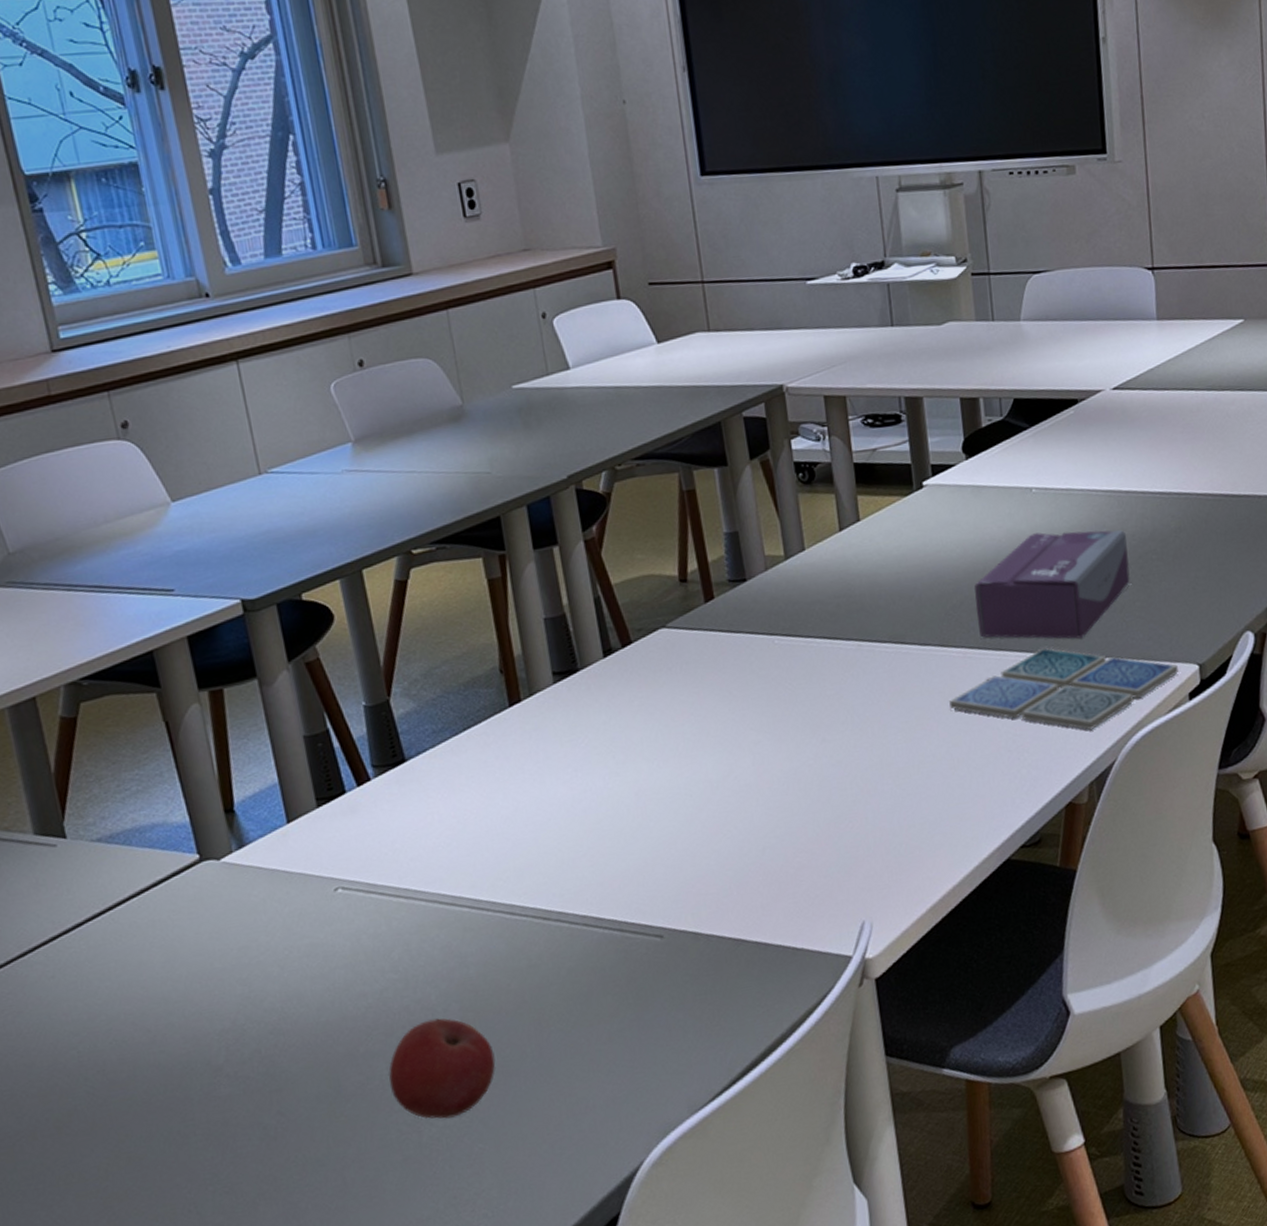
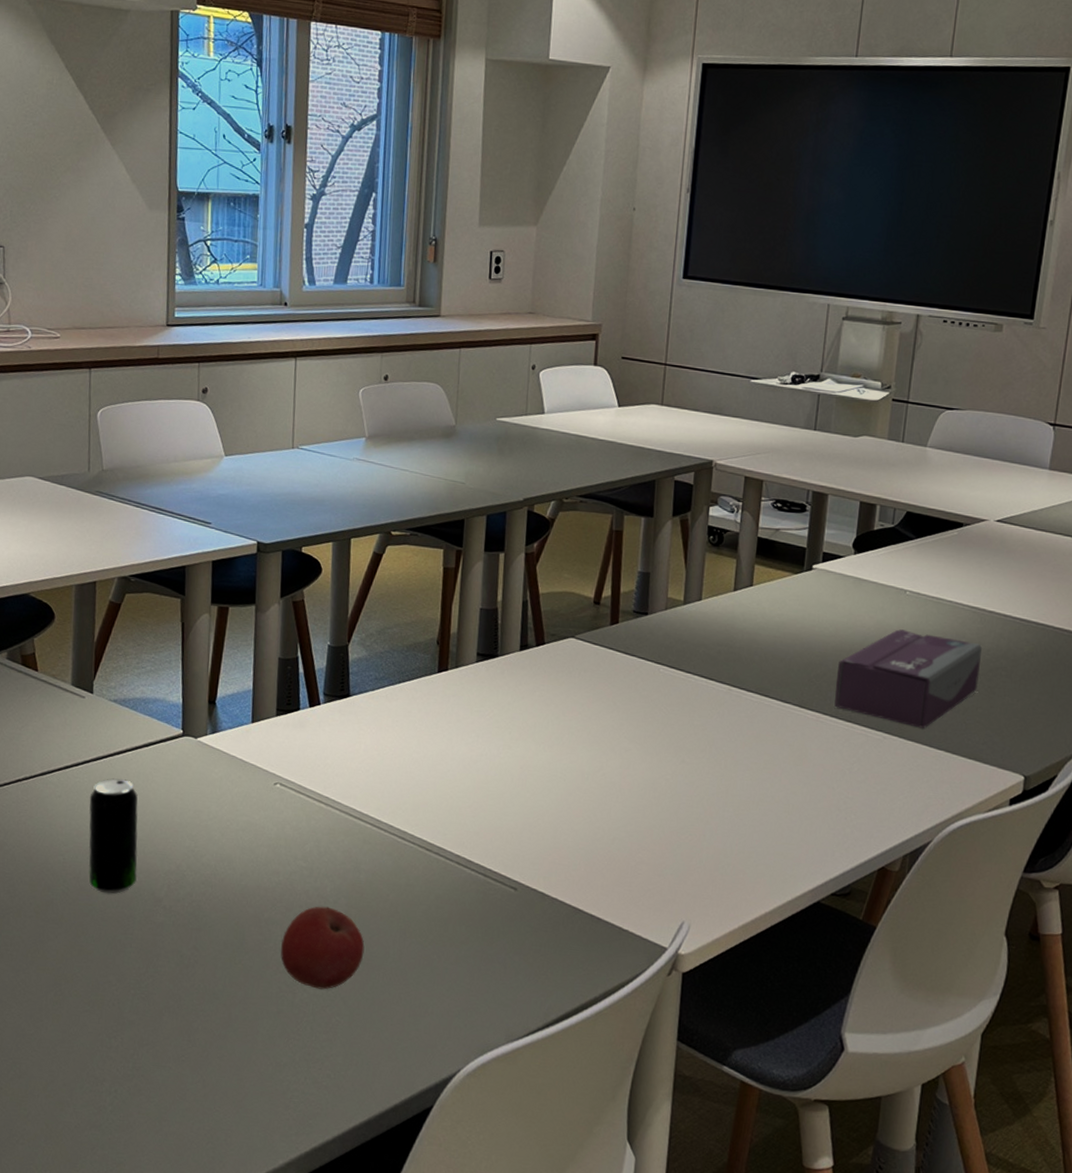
beverage can: none [93,933,183,1080] -> present [88,778,138,894]
drink coaster: present [949,648,1178,730] -> none [795,728,1005,809]

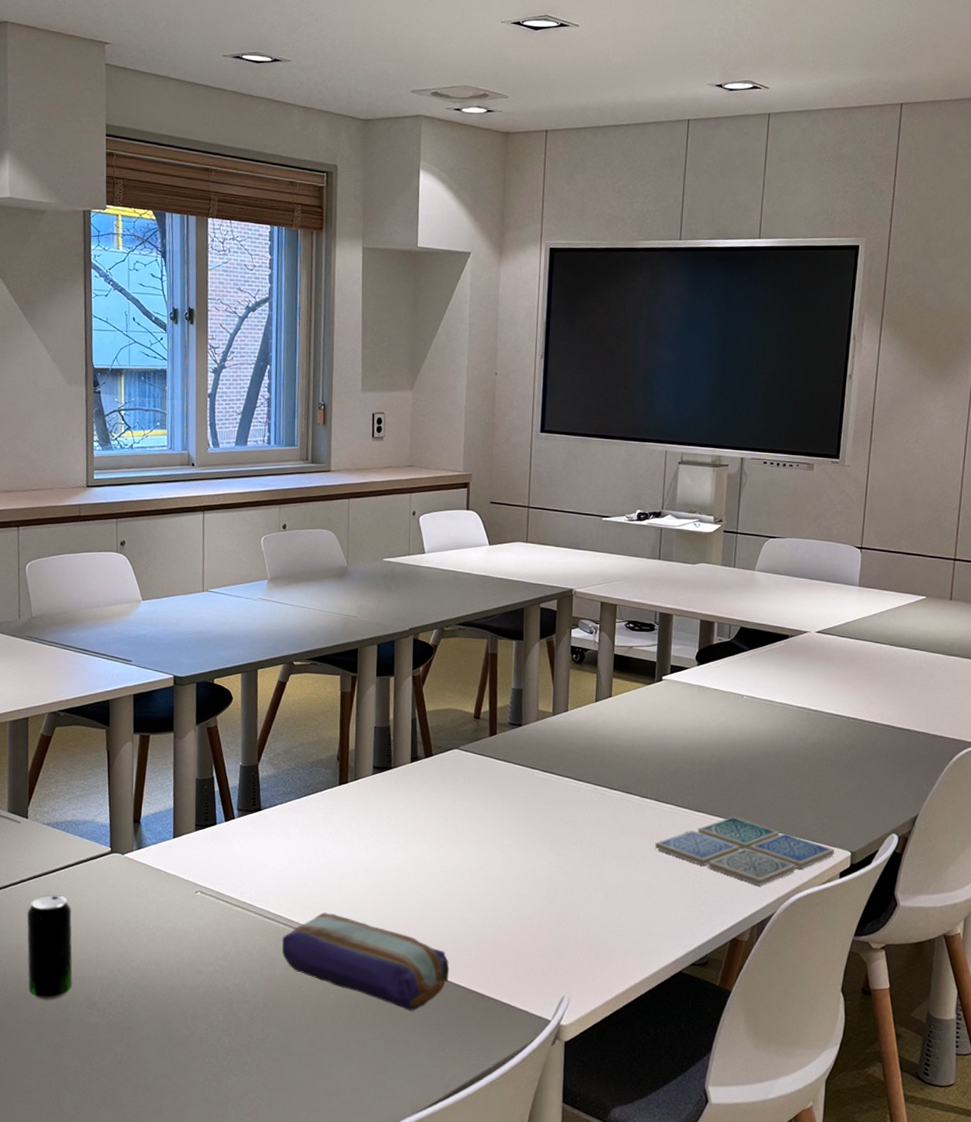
apple: present [281,906,365,990] -> none [206,1000,282,1076]
pencil case: none [368,813,555,929] -> present [282,912,450,1011]
drink coaster: none [795,728,1005,809] -> present [655,816,834,885]
tissue box: present [834,629,982,728] -> none [686,729,810,815]

